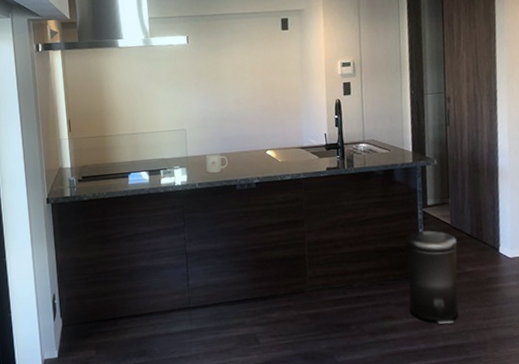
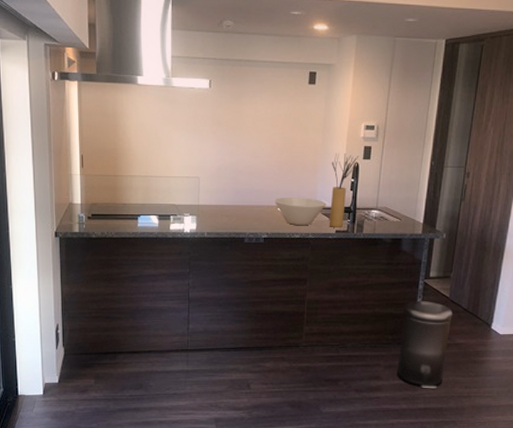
mug: present [205,152,229,174] -> none [217,204,239,225]
bowl: none [261,138,314,167] -> present [273,198,327,226]
vase: none [313,91,340,166] -> present [329,153,360,228]

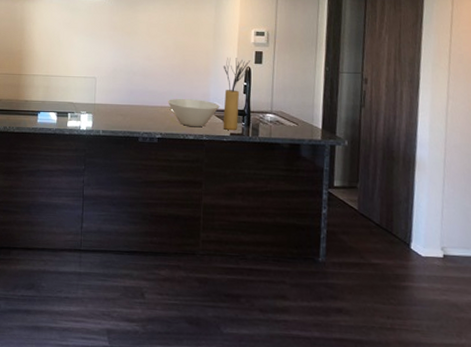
pedal bin: present [397,301,452,389] -> none [305,212,363,316]

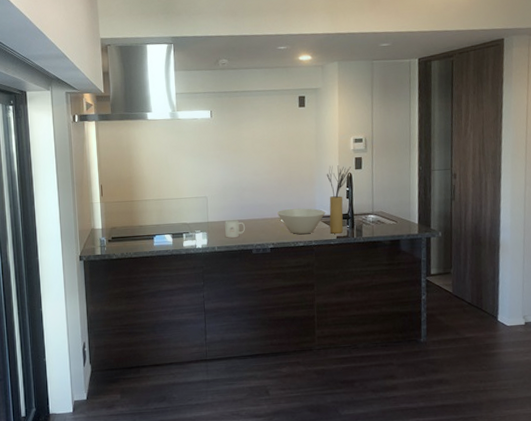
mug: none [112,103,134,124] -> present [225,219,246,239]

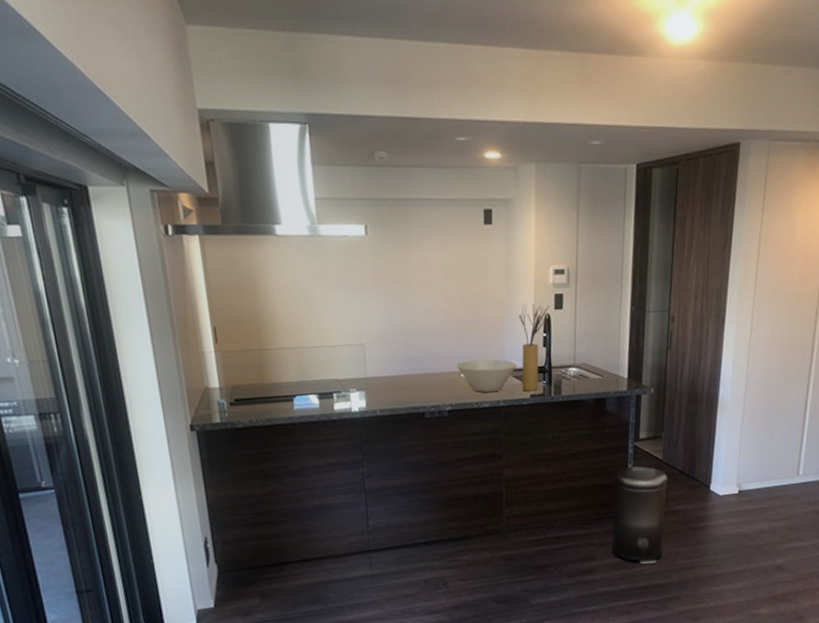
mug: present [225,219,246,239] -> none [388,373,416,399]
pedal bin: none [409,298,458,386] -> present [612,466,667,565]

